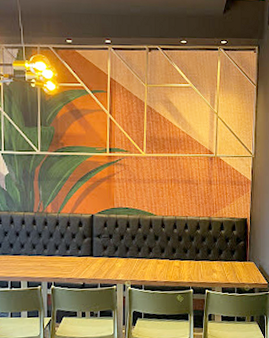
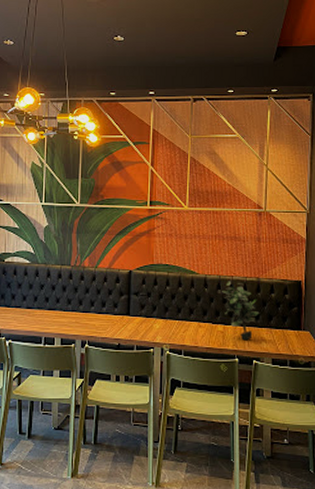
potted plant: none [178,220,211,273] -> present [222,281,260,341]

